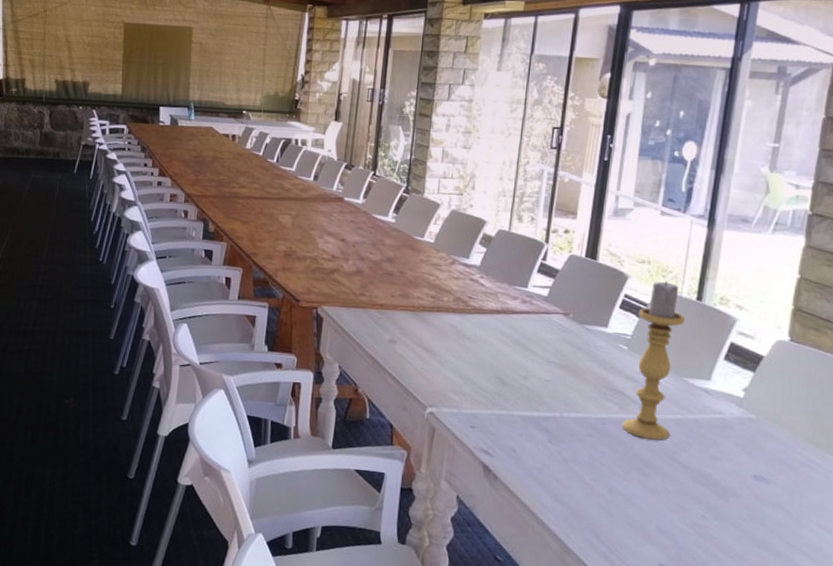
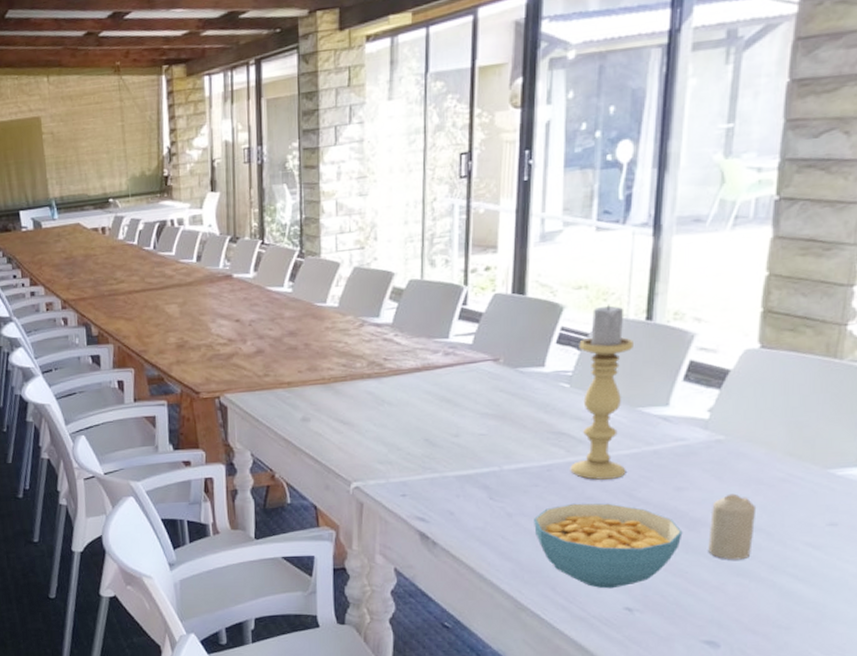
cereal bowl: none [585,457,715,544] -> present [534,503,683,589]
candle: none [735,469,779,533] -> present [708,493,757,560]

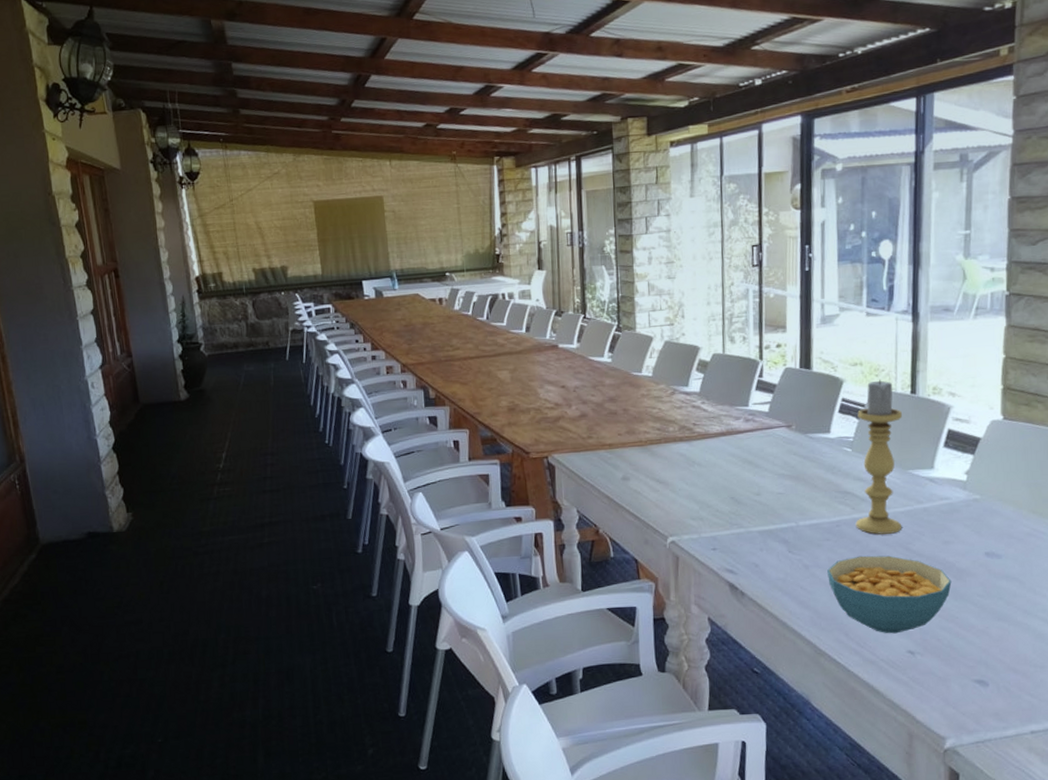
candle: present [708,493,757,560] -> none [973,546,1010,606]

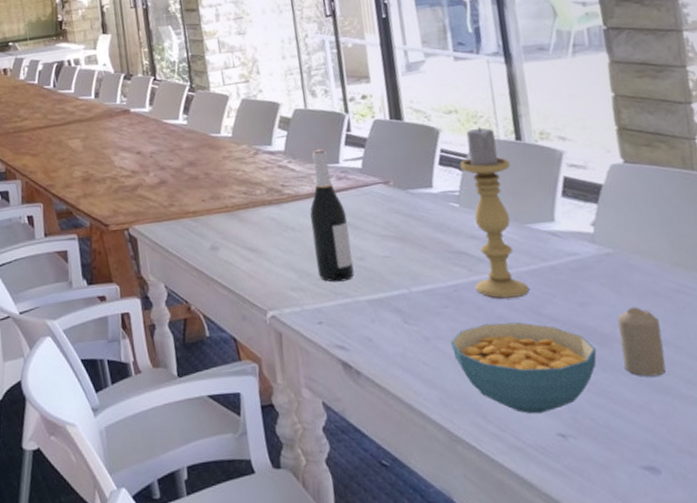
wine bottle: none [716,392,750,514] -> present [310,148,354,282]
candle: none [973,546,1010,606] -> present [617,306,666,377]

